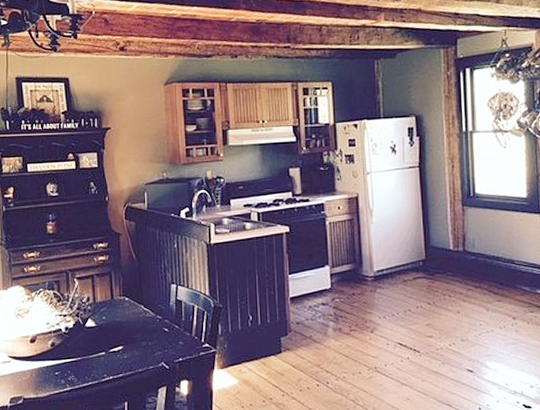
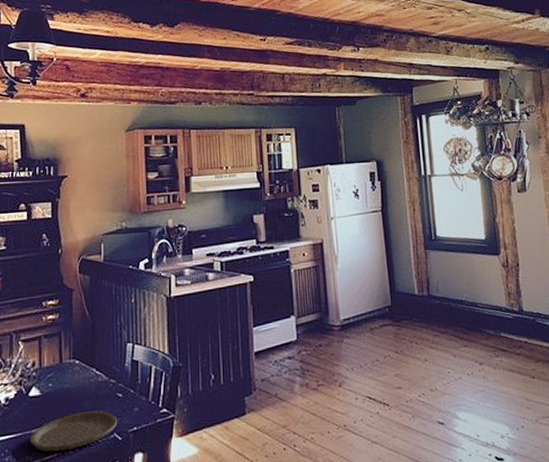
plate: none [89,342,165,374] -> present [30,410,118,452]

